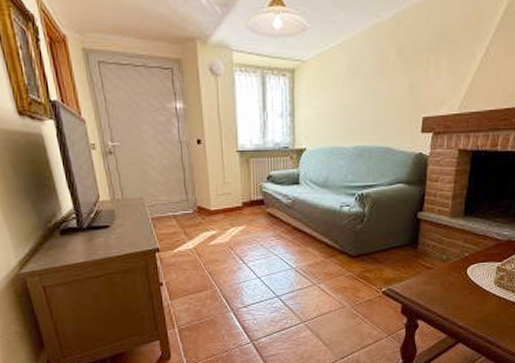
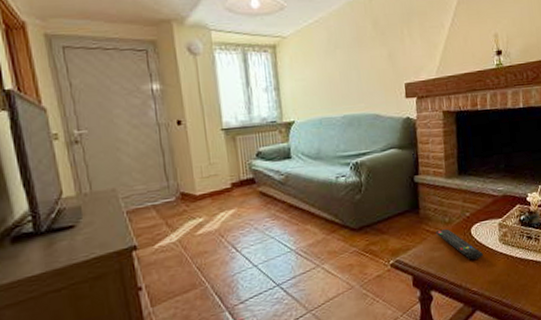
remote control: none [431,266,476,297] -> present [435,229,484,260]

